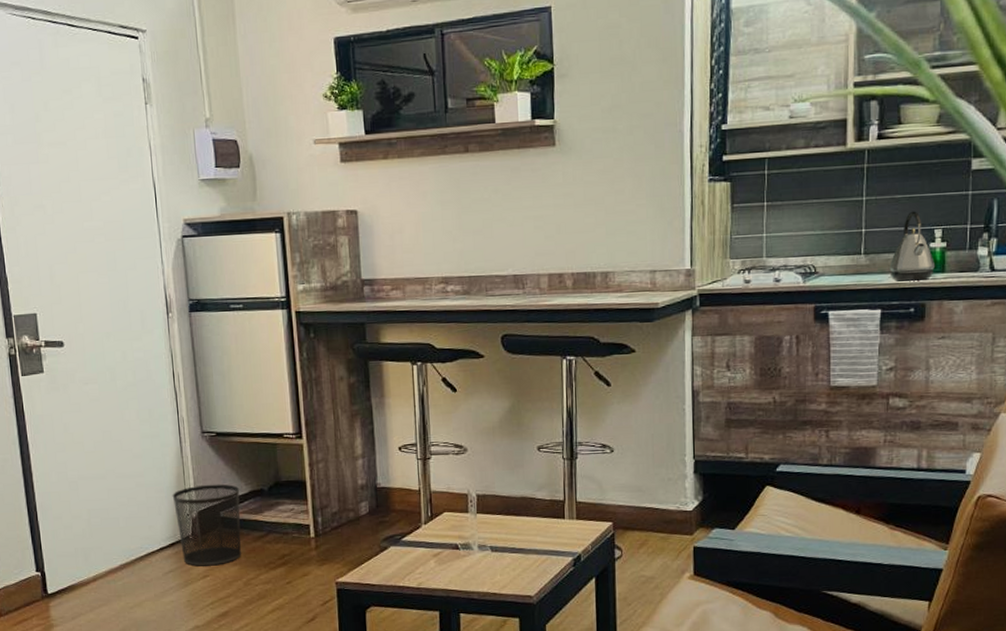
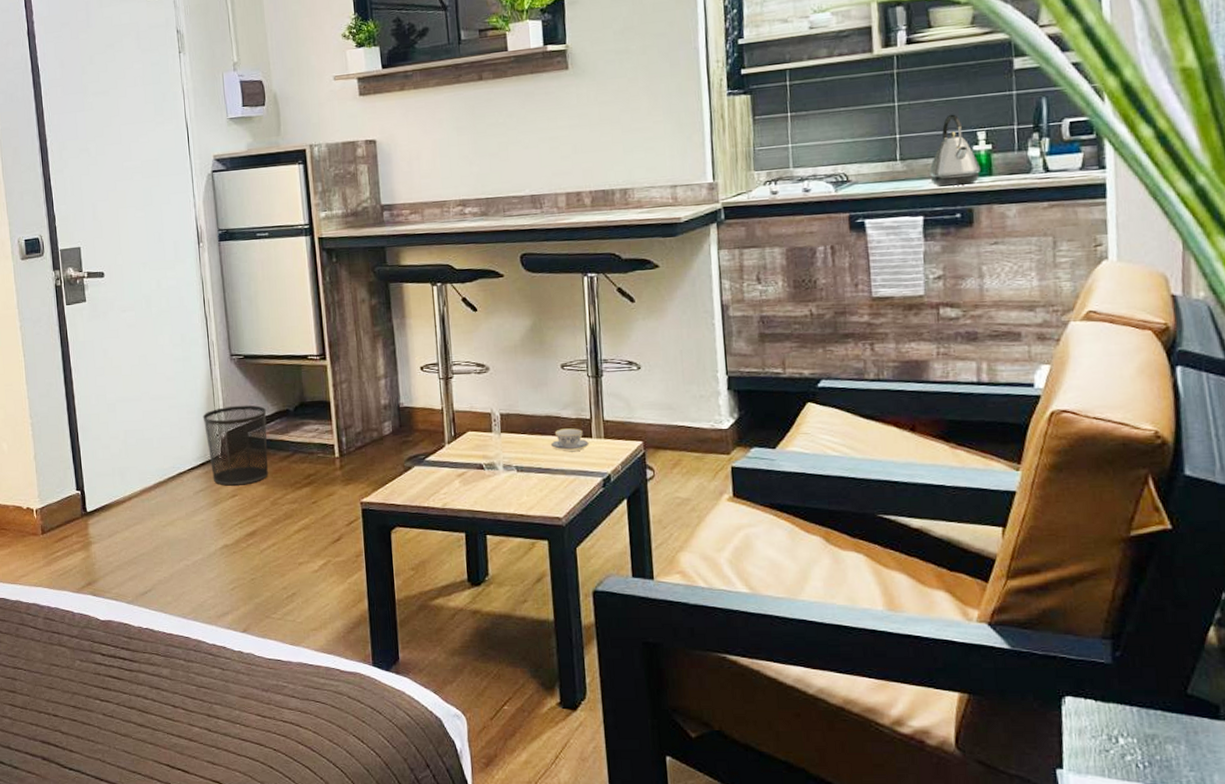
teacup: none [524,509,561,533] -> present [550,428,589,453]

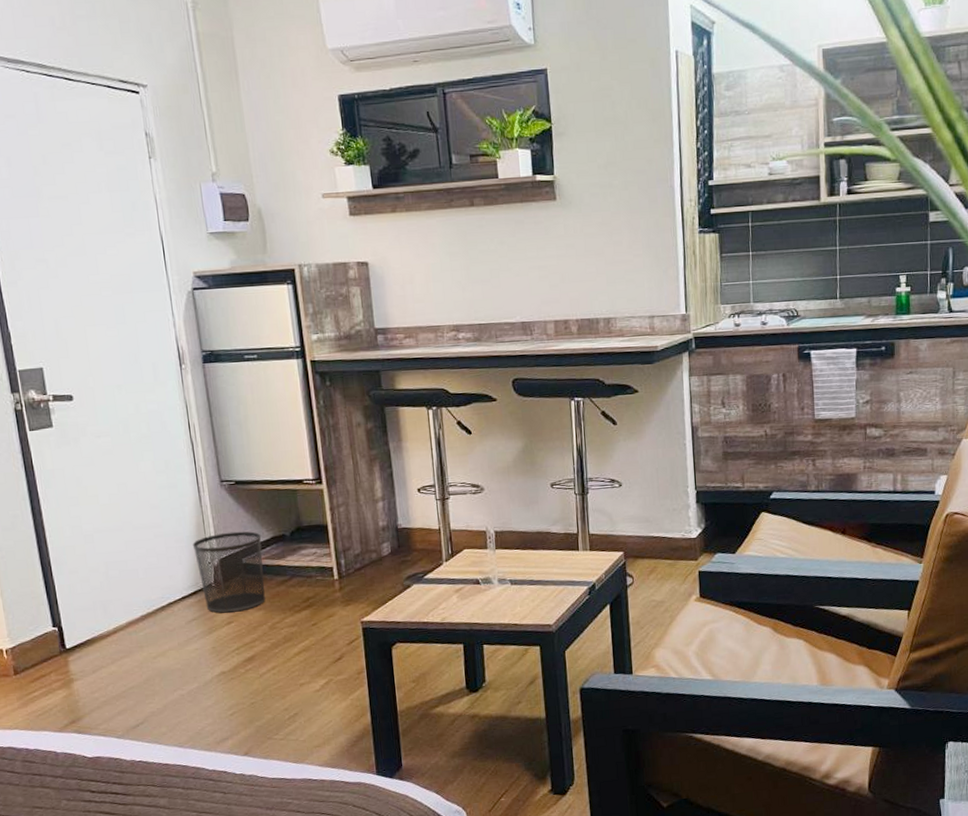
teacup: present [550,428,589,453] -> none [541,542,576,565]
kettle: present [929,114,982,187] -> none [862,259,902,323]

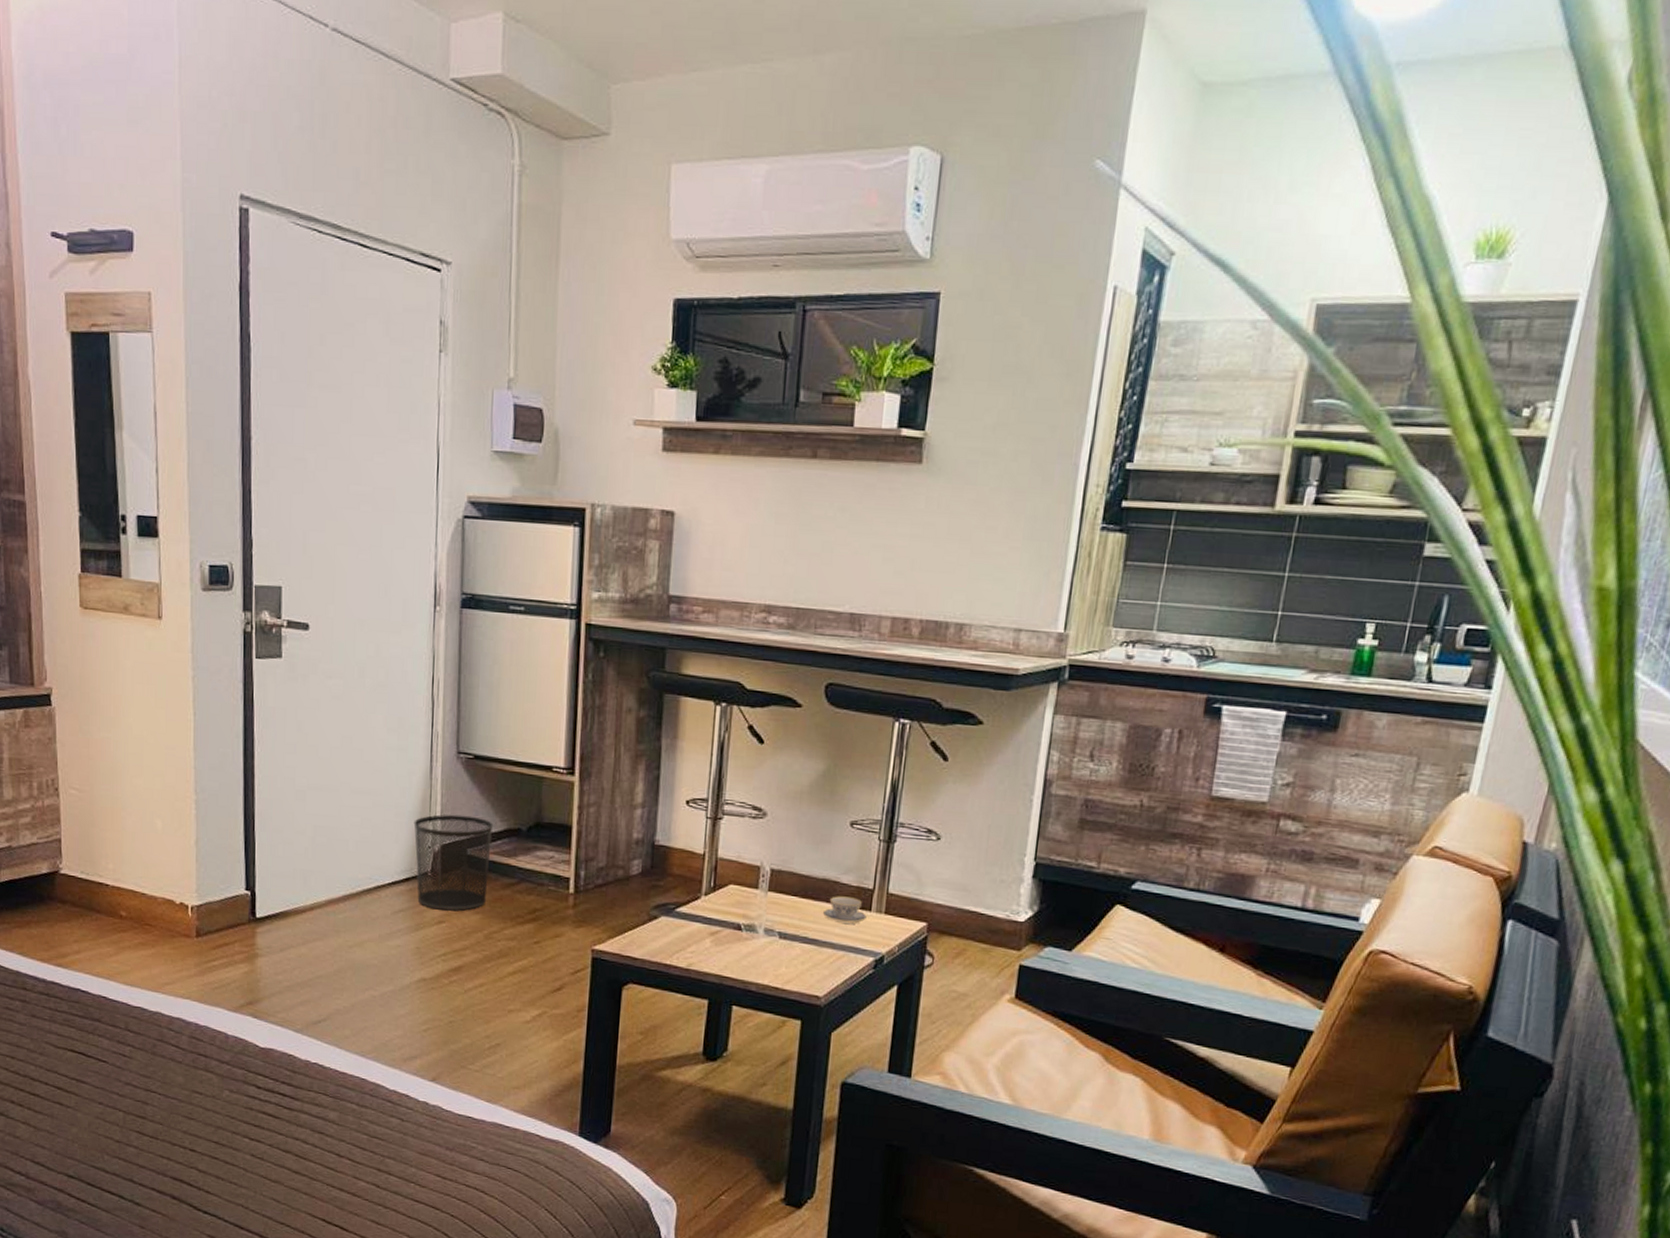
teacup: none [541,542,576,565] -> present [822,896,867,925]

